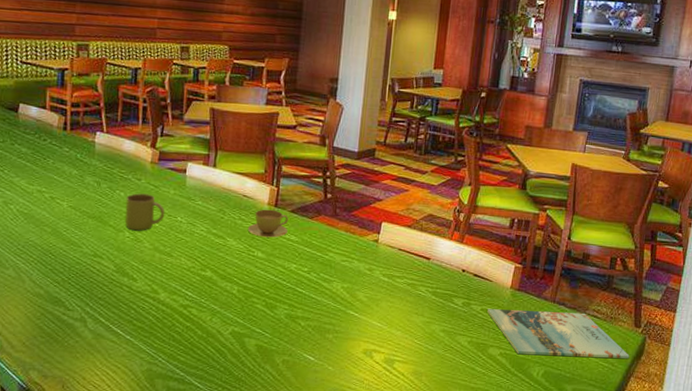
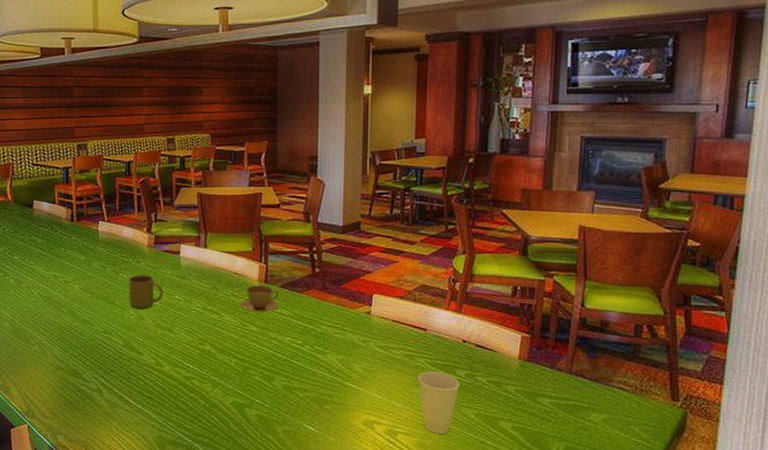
cup: none [418,300,457,362] -> present [418,371,460,434]
magazine: present [487,309,630,358] -> none [494,380,668,435]

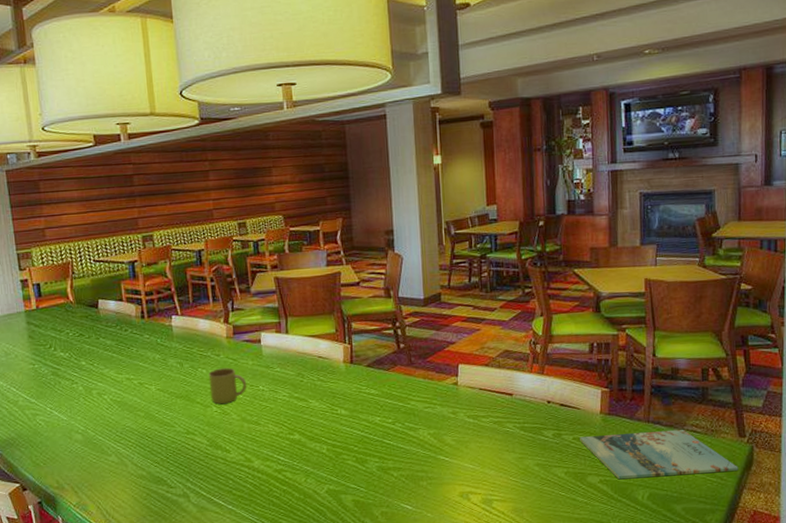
teacup: present [240,285,279,312] -> none [327,366,366,395]
cup: present [418,371,460,434] -> none [508,435,549,497]
magazine: none [494,380,668,435] -> present [580,429,739,480]

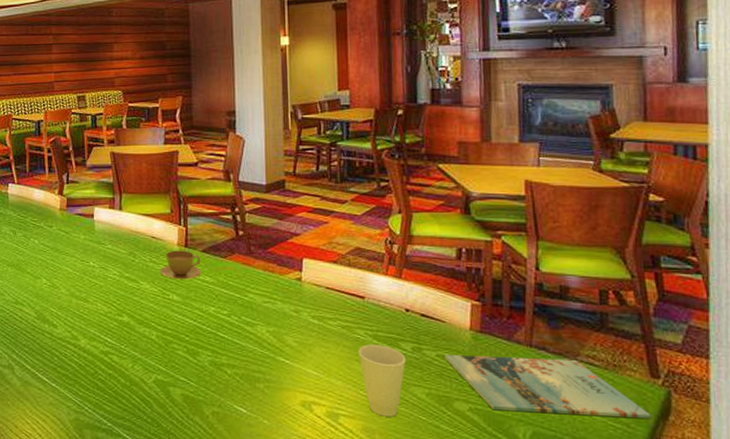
mug: present [208,367,247,405] -> none [40,240,78,277]
teacup: none [327,366,366,395] -> present [159,250,201,280]
cup: none [508,435,549,497] -> present [358,344,407,417]

